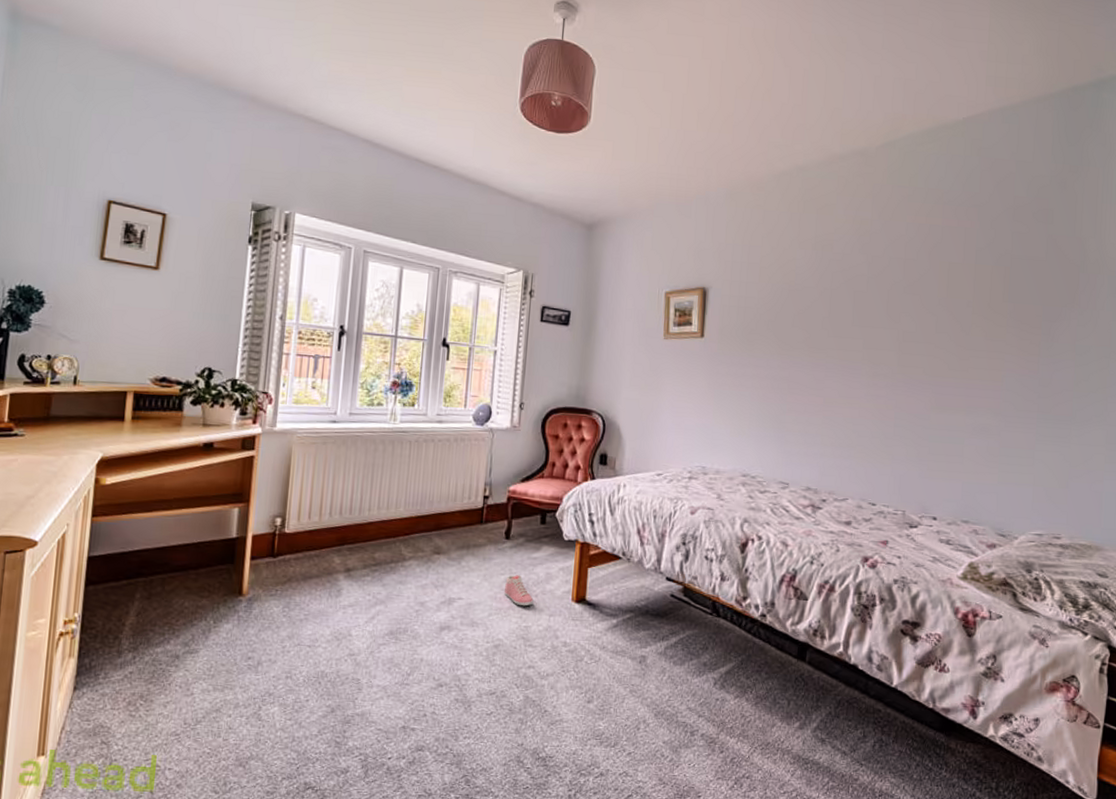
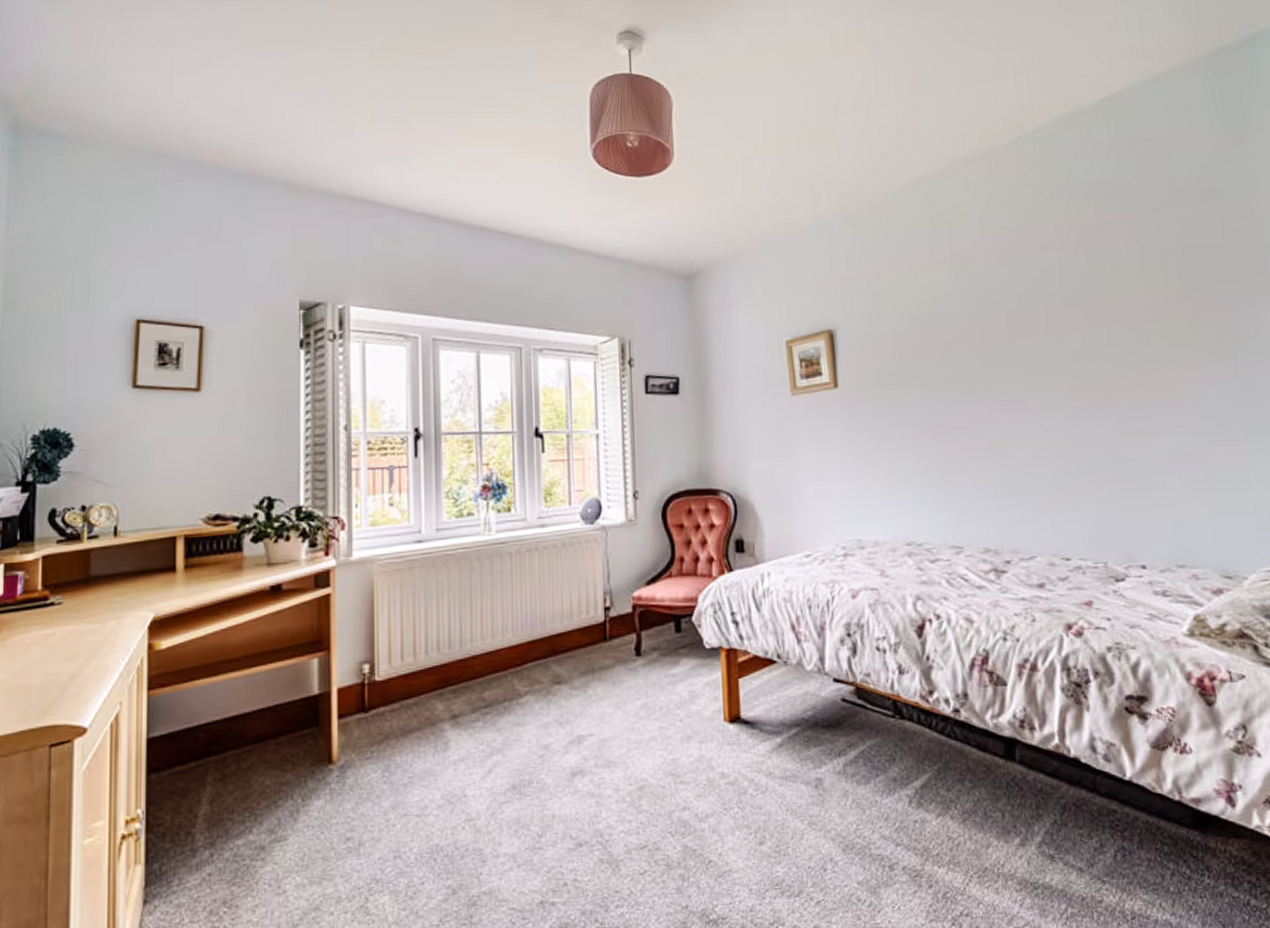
sneaker: present [504,575,534,606] -> none [642,698,679,735]

